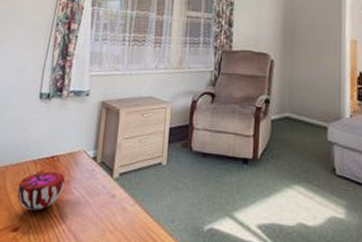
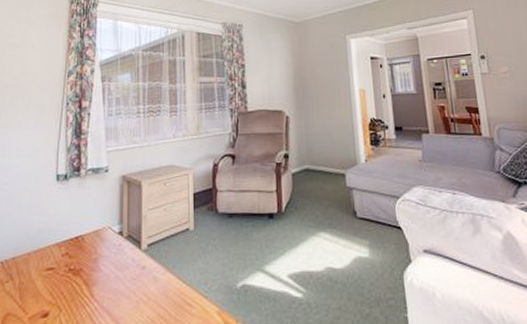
decorative bowl: present [17,171,65,211] -> none [43,252,92,293]

